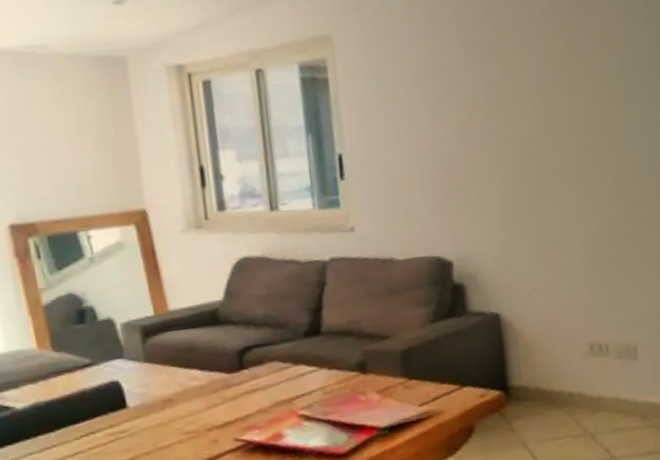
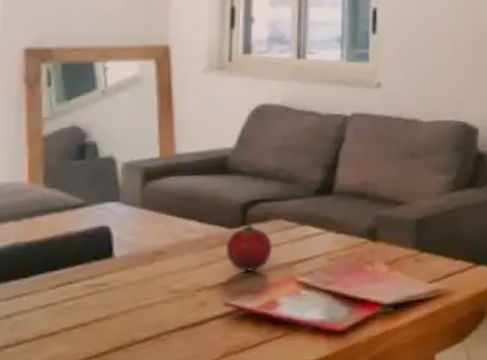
fruit: none [228,369,272,410] -> present [225,225,272,272]

